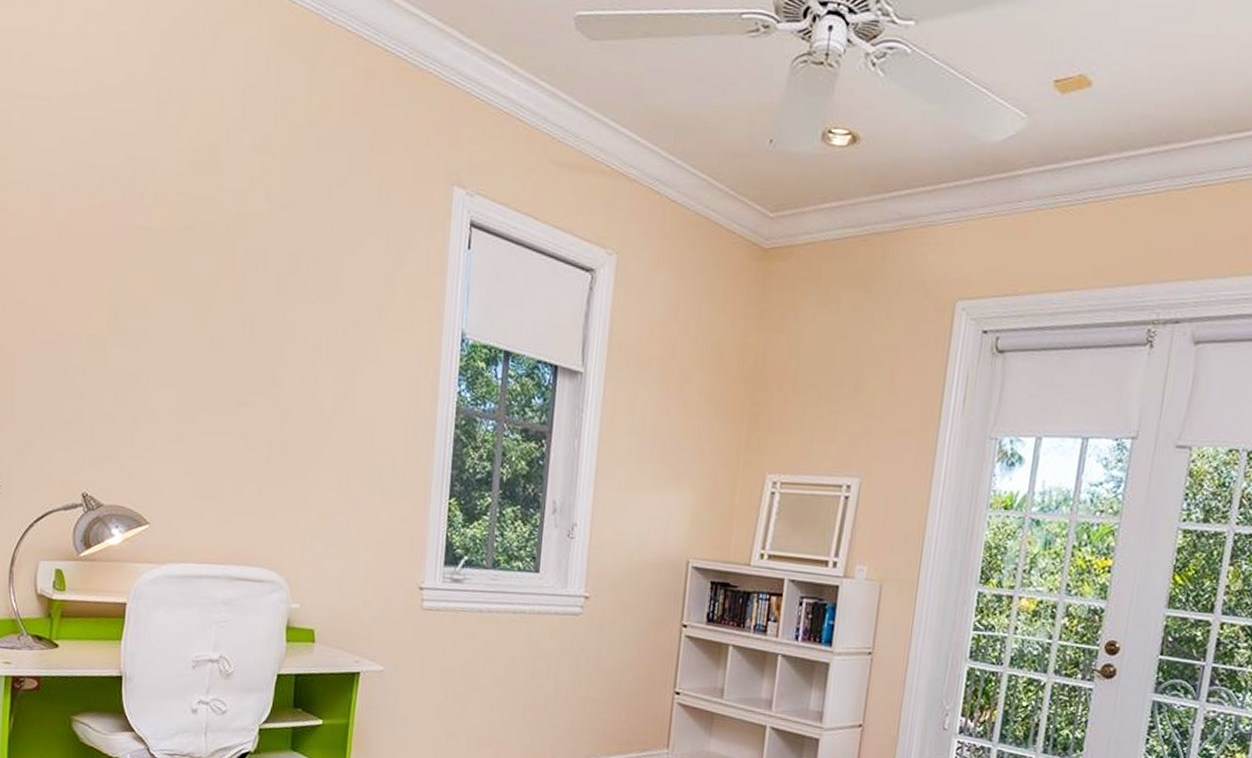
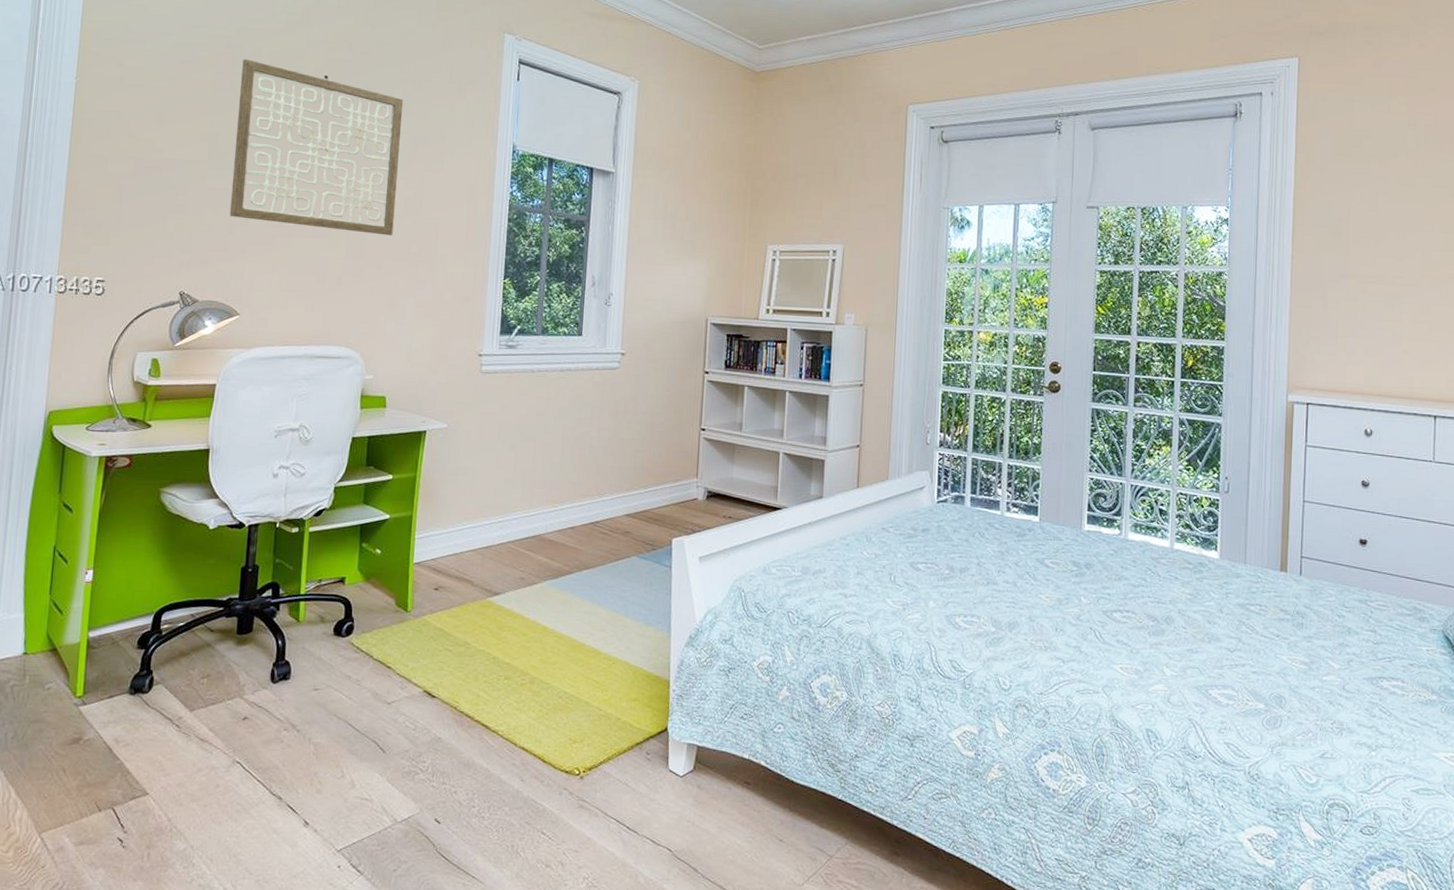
wall art: none [134,209,332,439] -> present [229,59,404,236]

